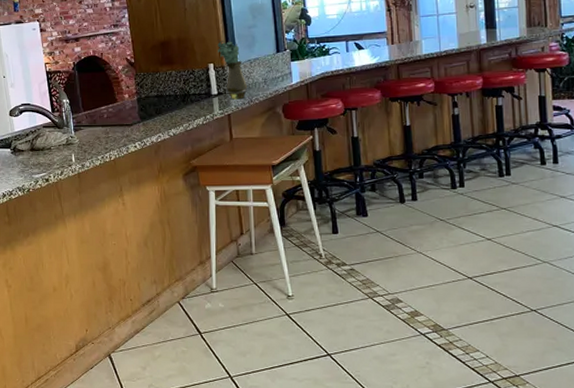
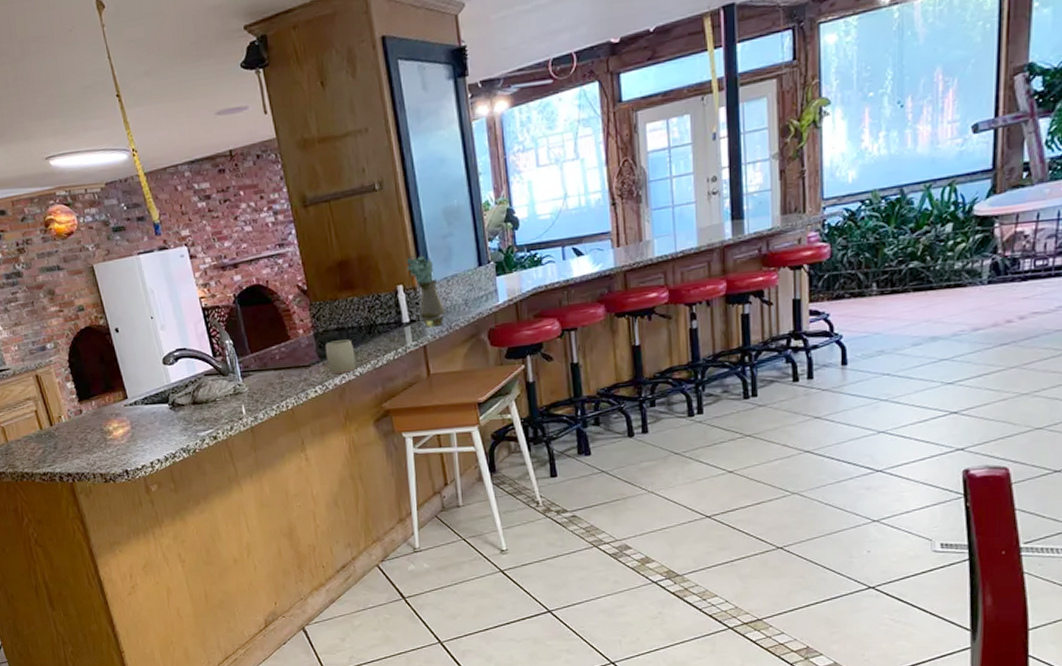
mug: none [145,105,171,133] -> present [325,339,356,374]

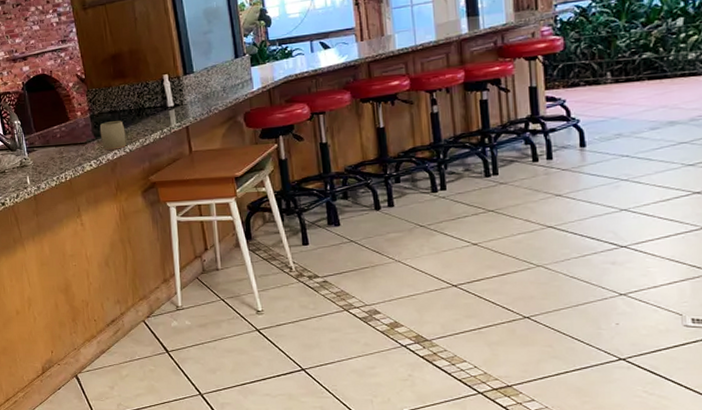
vase: present [406,254,445,328] -> none [171,48,205,111]

